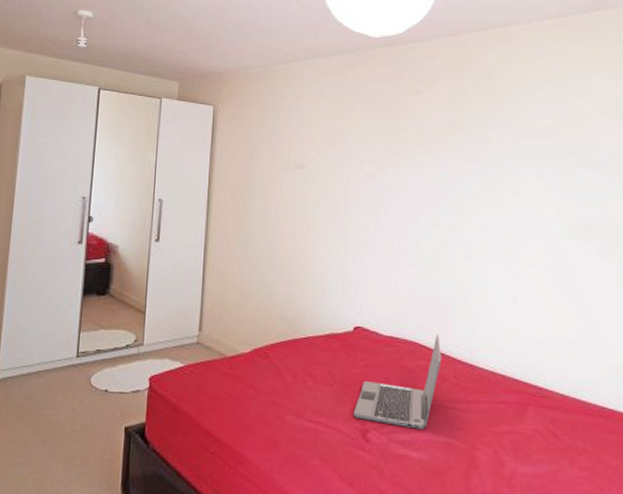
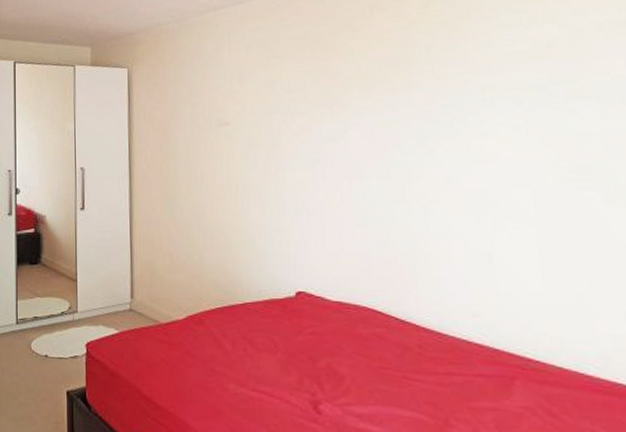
laptop: present [353,335,442,429] -> none [301,299,403,403]

